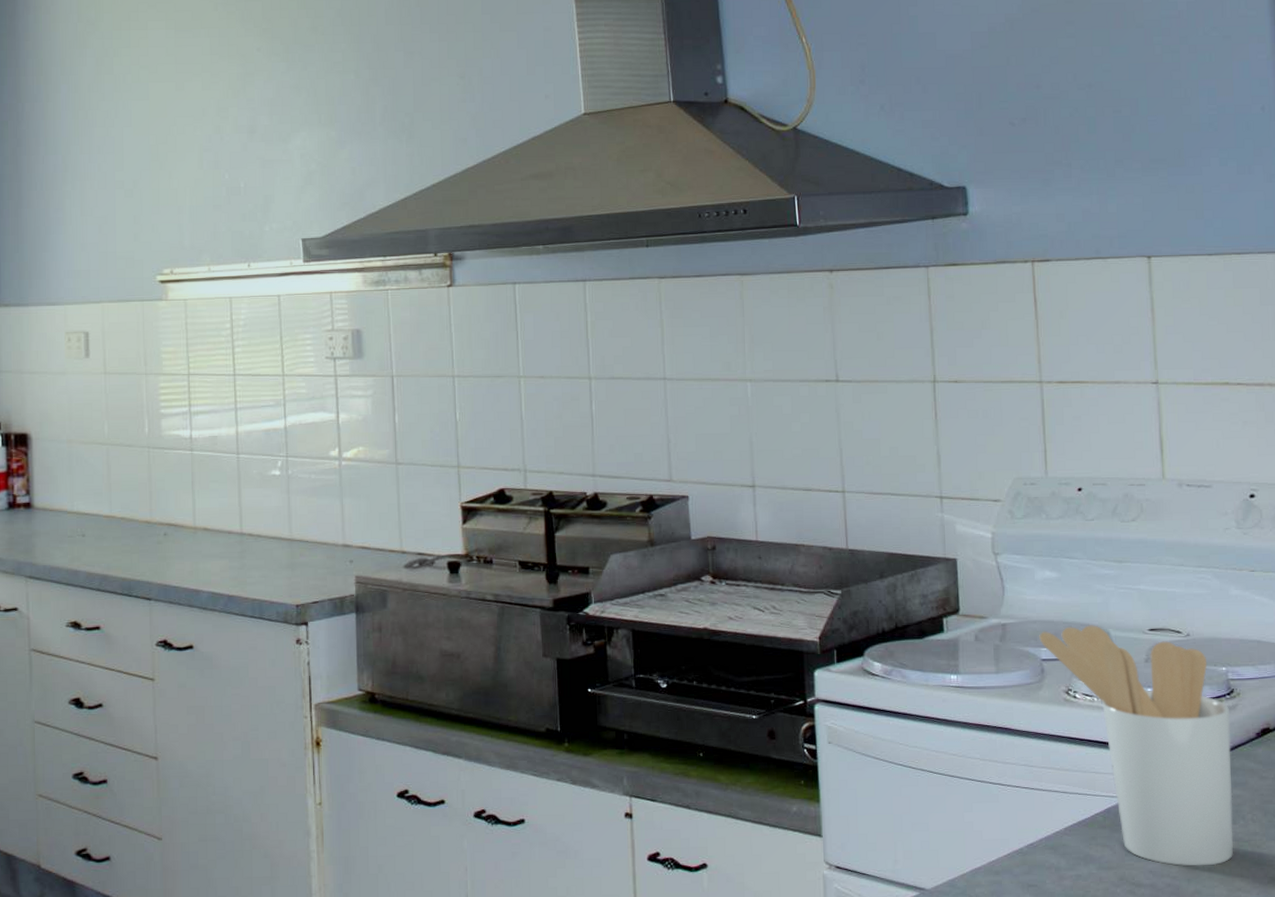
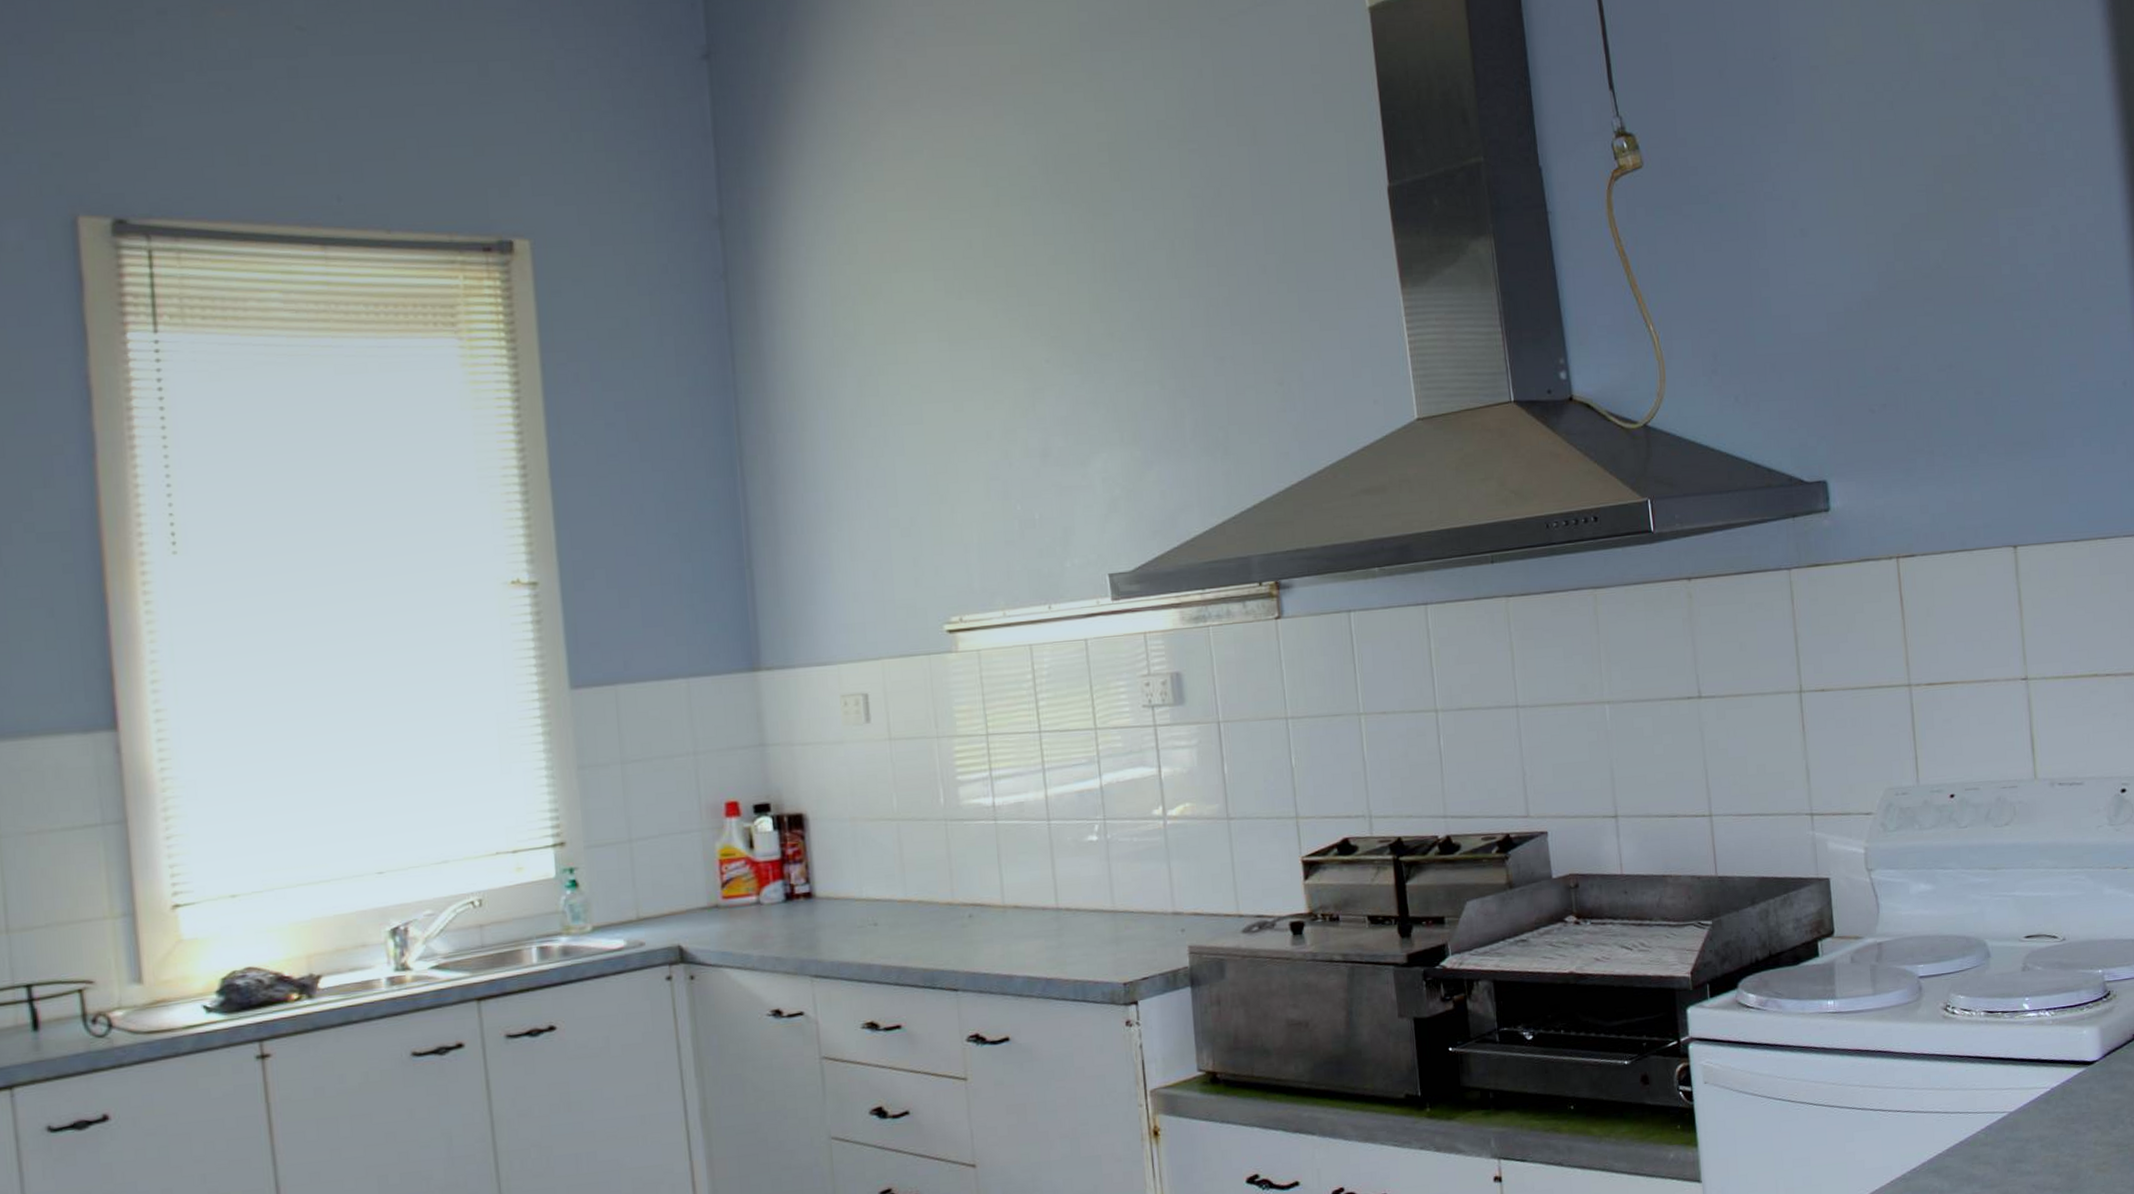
utensil holder: present [1038,625,1233,866] -> none [1915,936,2114,1177]

